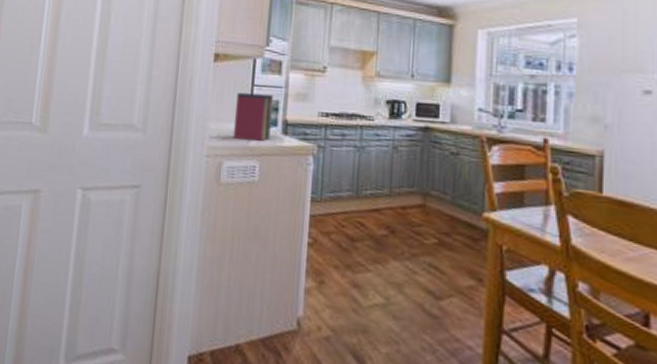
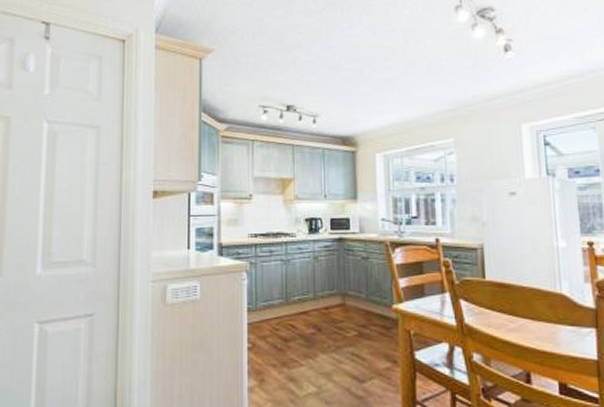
books: present [232,92,273,141] -> none [174,222,208,264]

